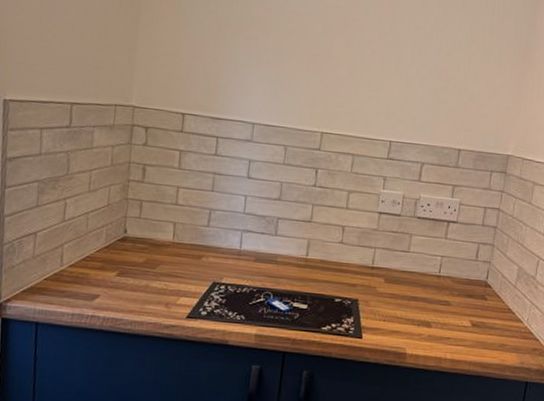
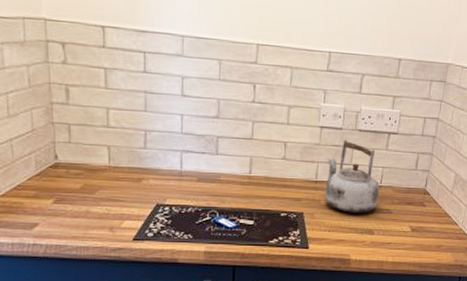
kettle: none [380,226,439,304] -> present [324,139,380,213]

